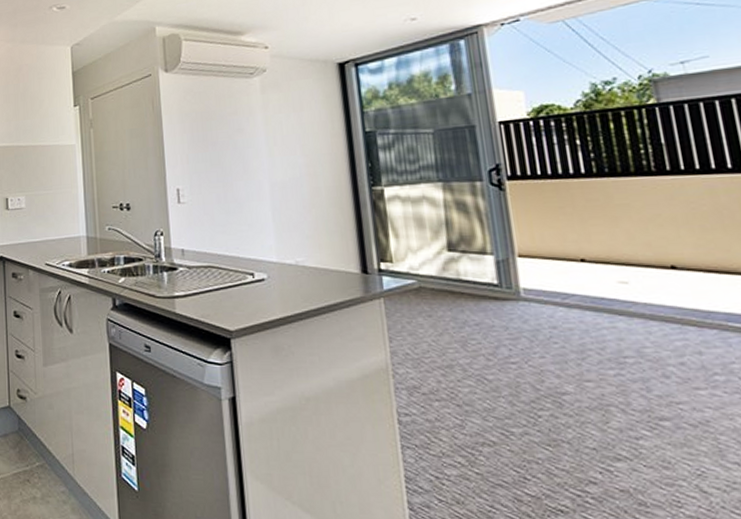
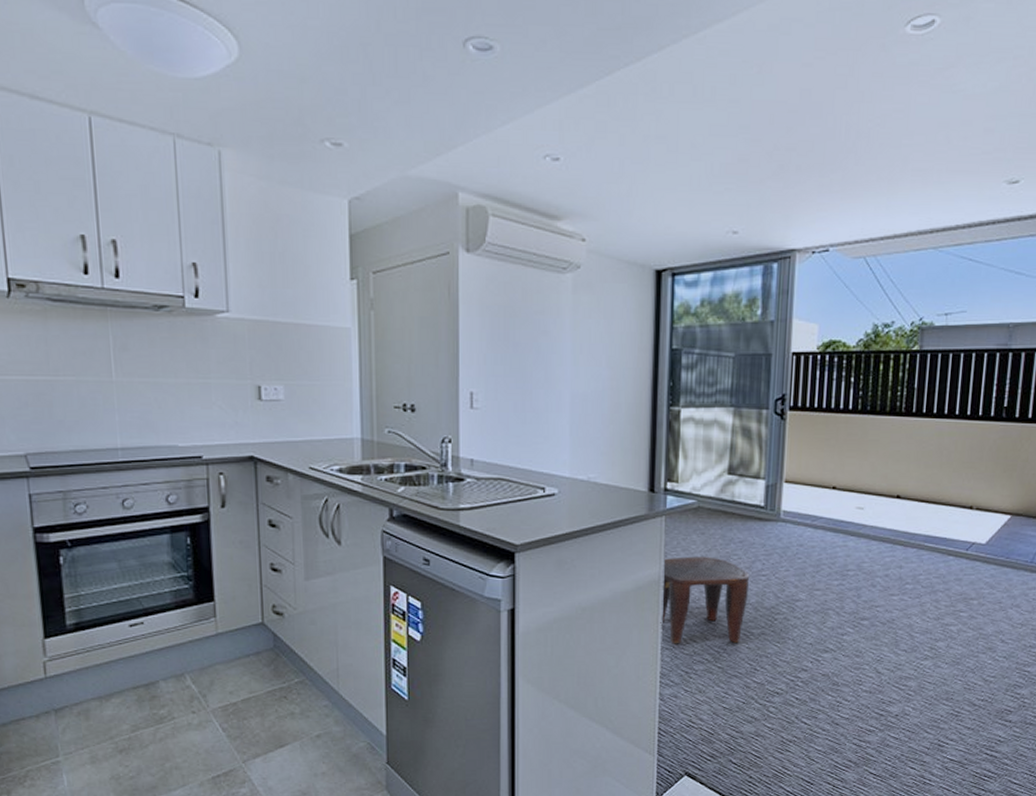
stool: none [390,341,499,444] -> present [660,556,750,644]

